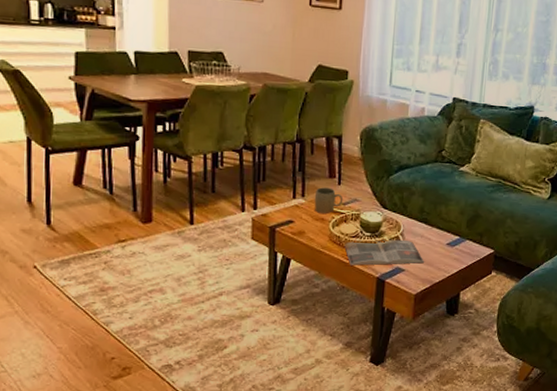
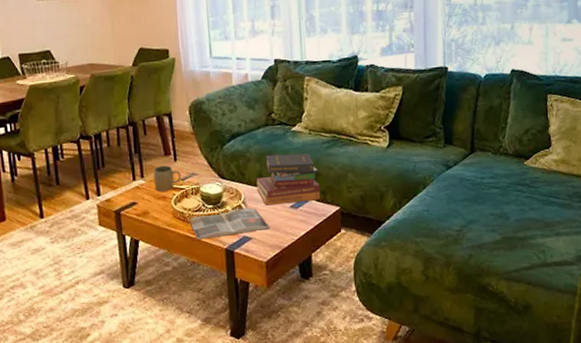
books: none [417,190,479,241] -> present [256,153,321,206]

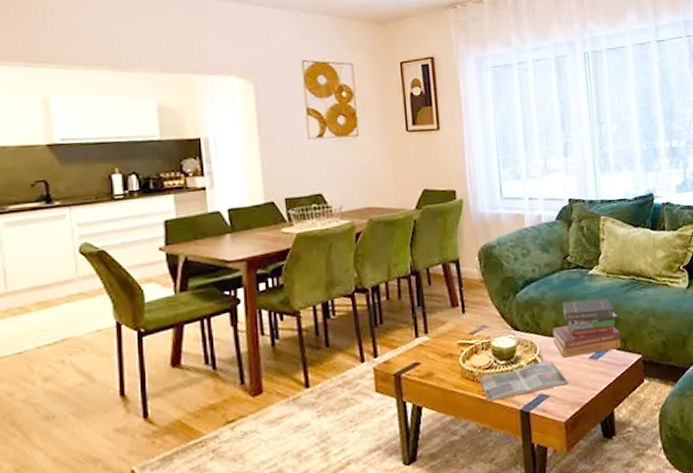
mug: present [153,165,182,192] -> none [438,318,471,349]

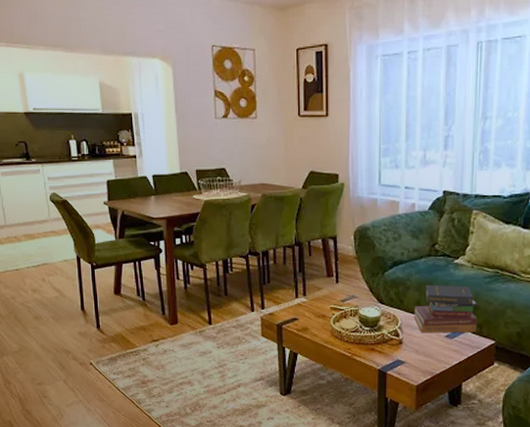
magazine: present [479,361,569,402] -> none [346,333,424,359]

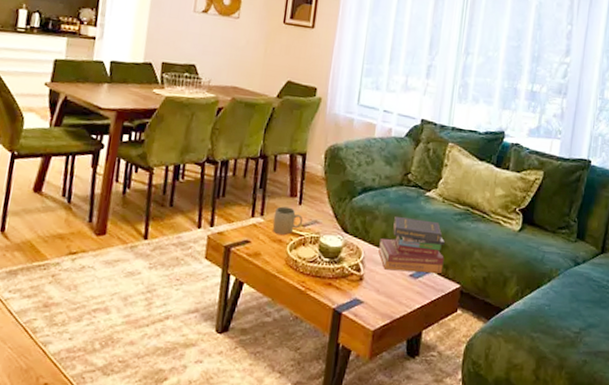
mug: none [315,286,342,310] -> present [272,206,304,235]

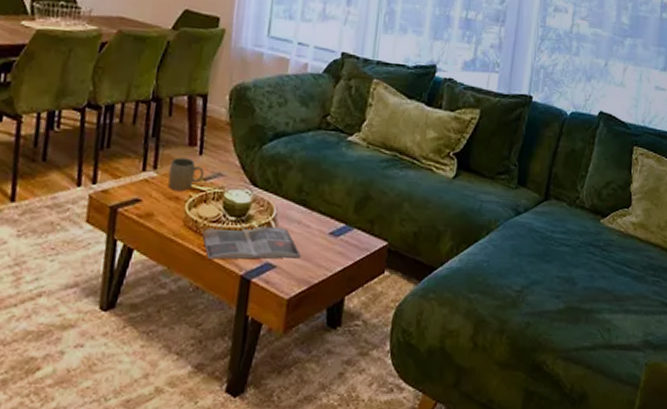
magazine: none [301,266,385,296] -> present [202,225,301,260]
books: present [378,215,445,274] -> none [293,164,370,230]

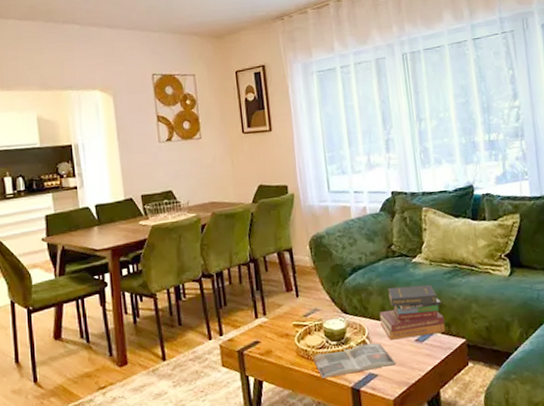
mug: present [167,157,205,191] -> none [275,301,304,329]
books: none [293,164,370,230] -> present [379,285,446,340]

